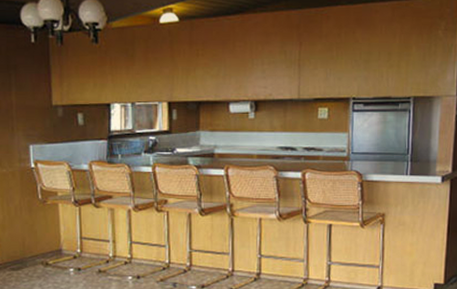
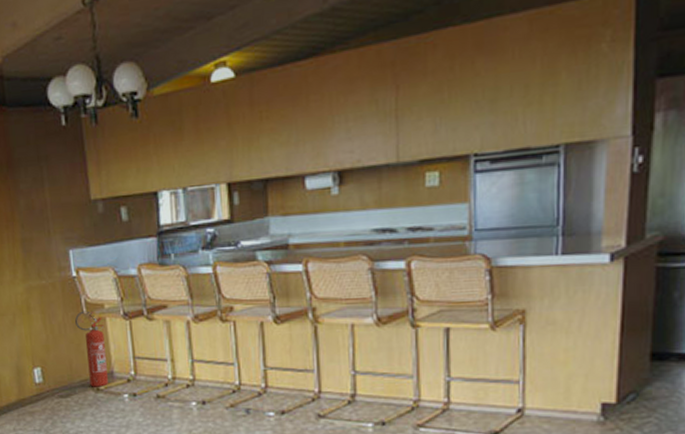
fire extinguisher: none [31,197,57,262] -> present [75,311,108,387]

